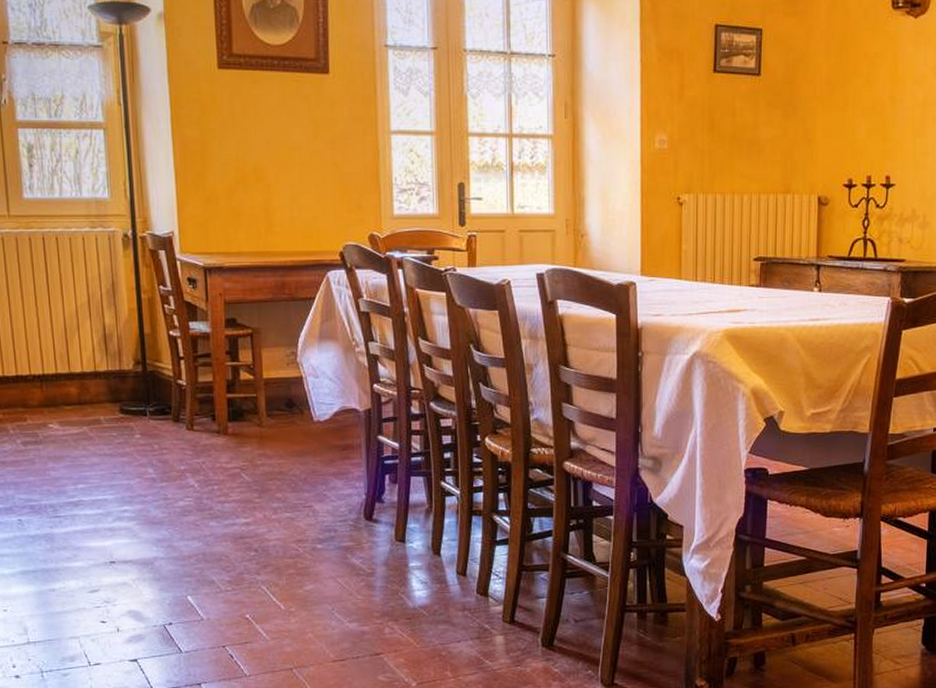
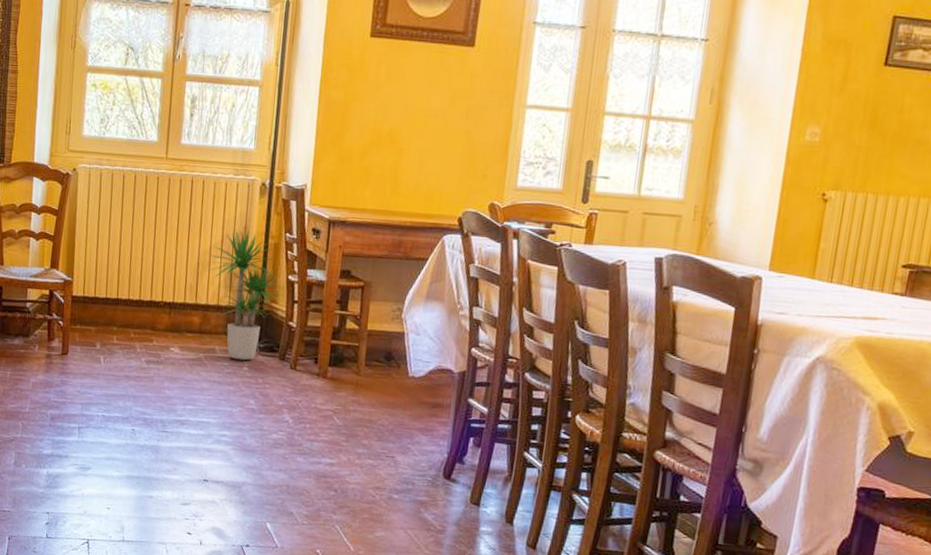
potted plant: none [77,286,171,428] -> present [207,229,287,361]

